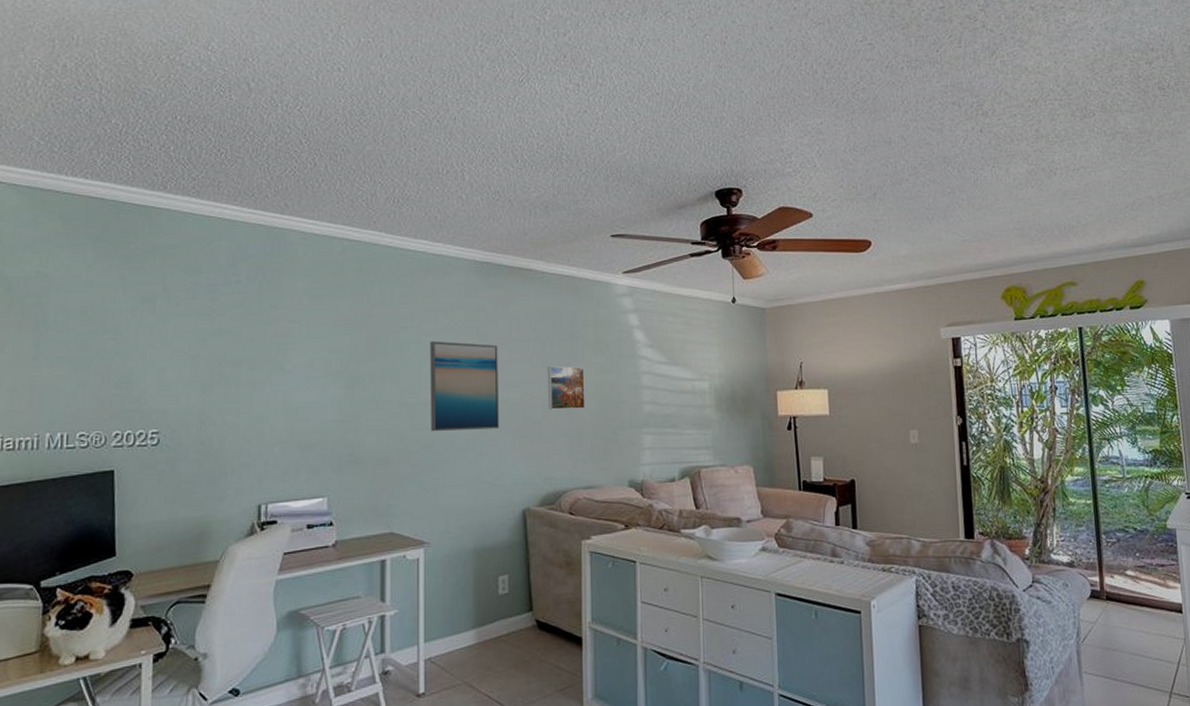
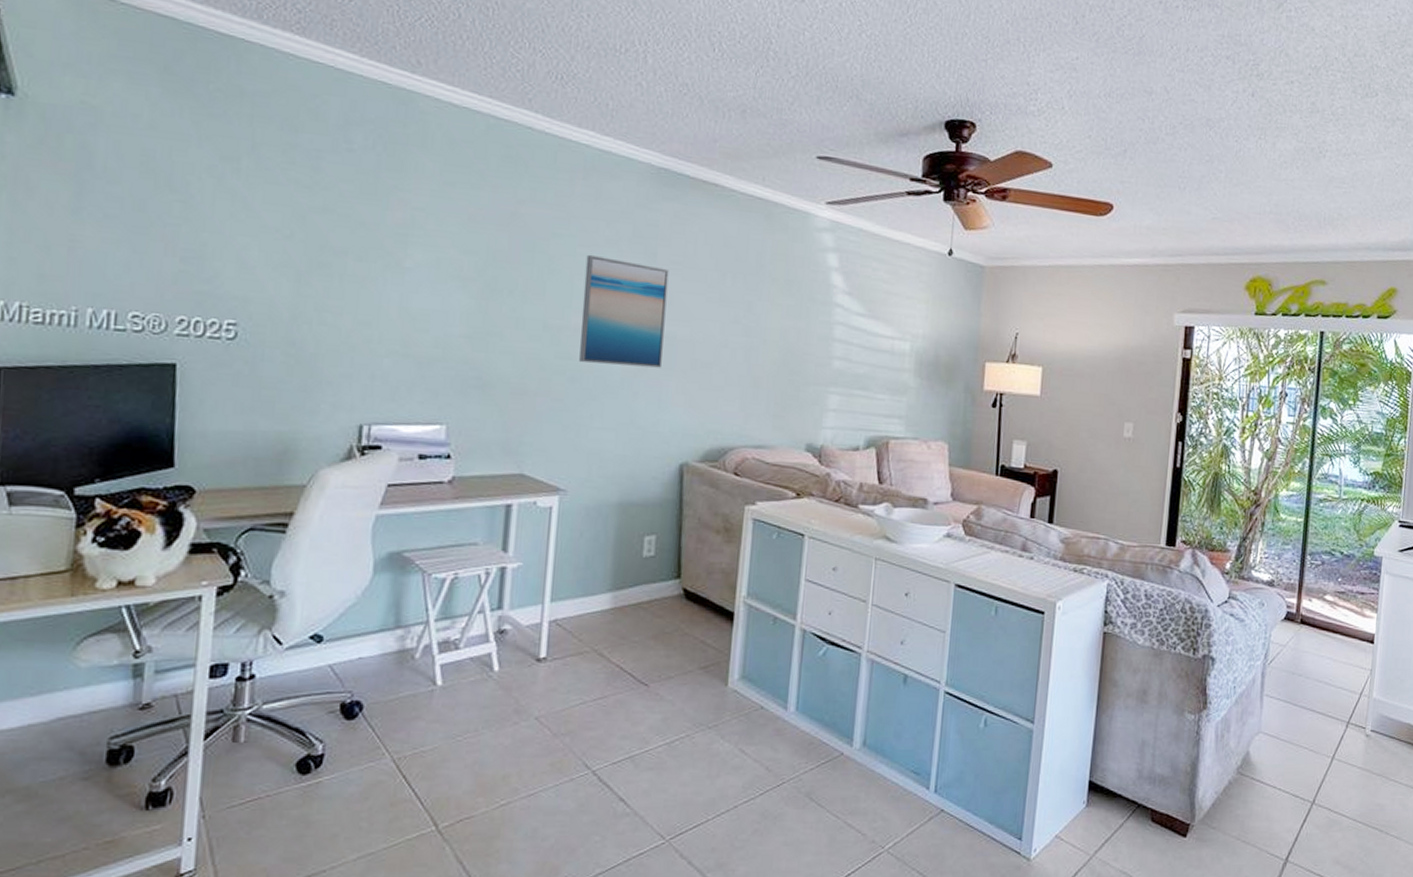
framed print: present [547,365,585,410] -> none [721,301,769,357]

